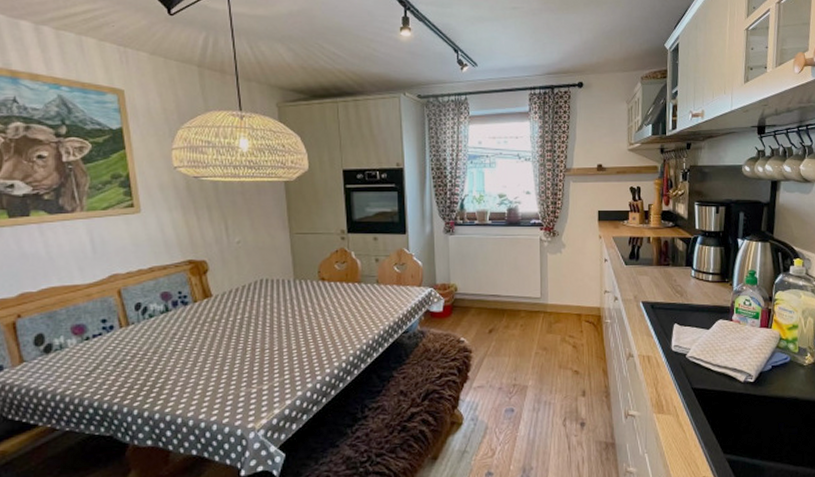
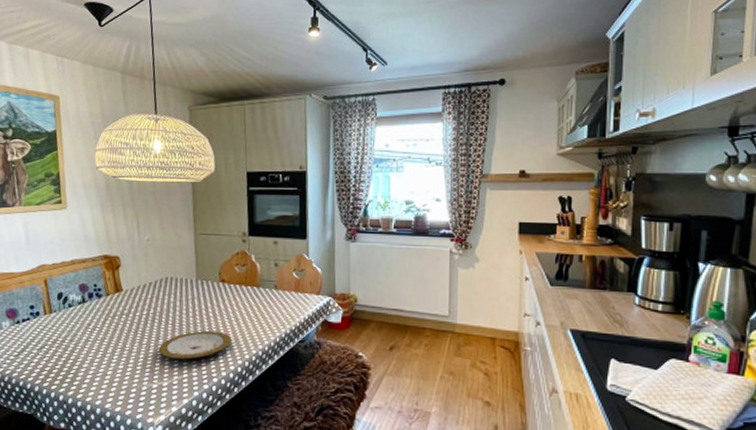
plate: none [255,330,334,362] -> present [158,331,232,360]

